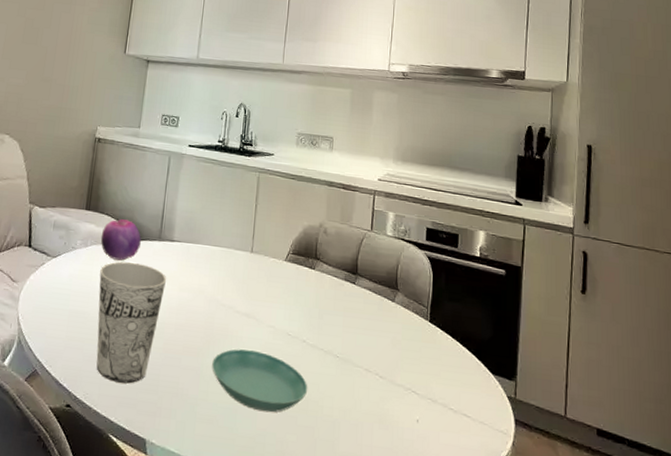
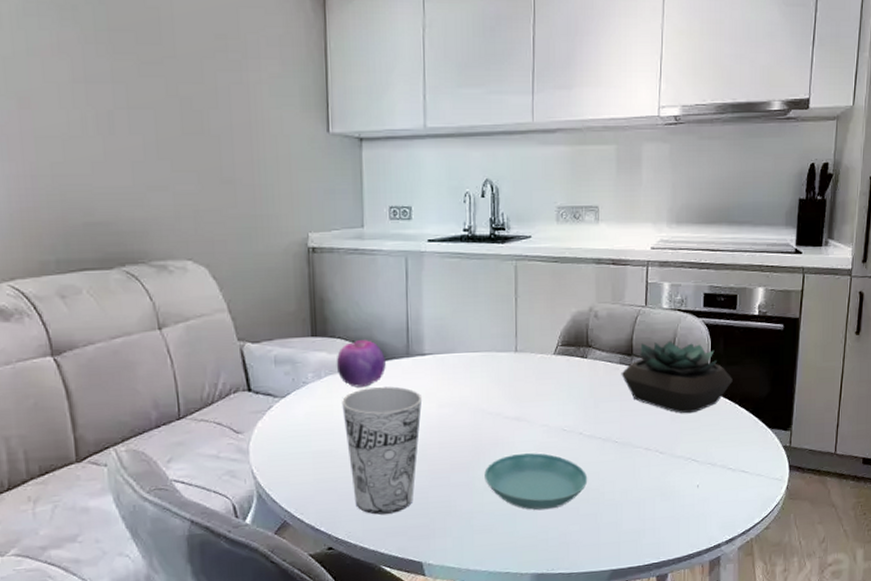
succulent plant: none [345,265,454,343] -> present [621,340,733,414]

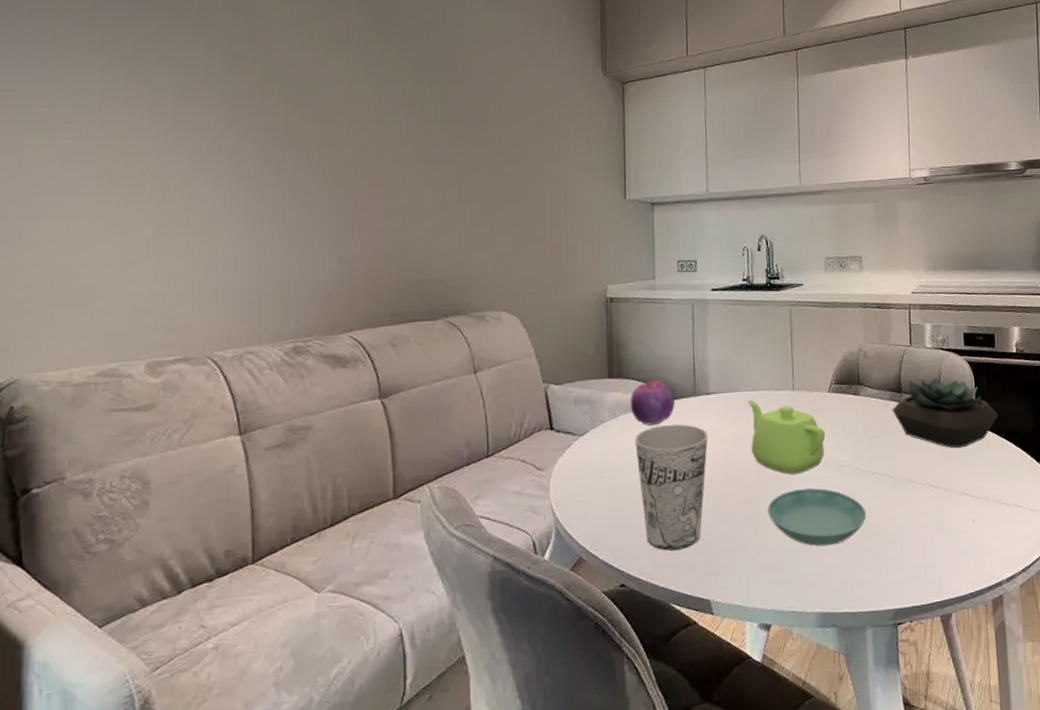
teapot: none [465,361,549,439] -> present [747,399,826,474]

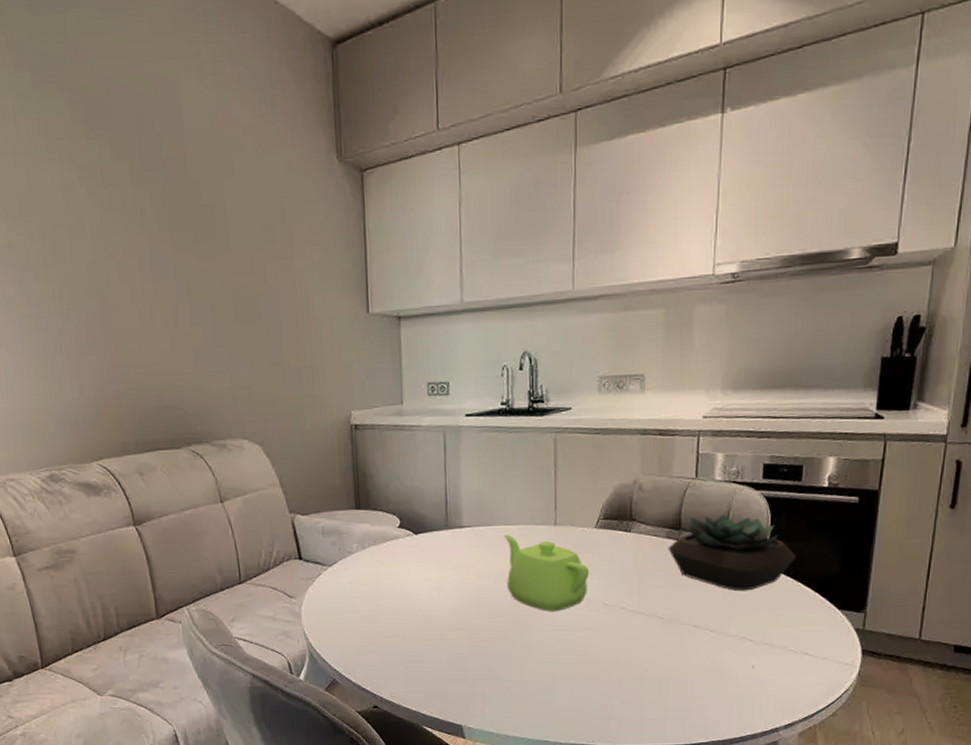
fruit: present [630,380,675,425] -> none [378,512,426,558]
cup: present [635,424,709,551] -> none [384,557,462,678]
saucer: present [768,488,867,546] -> none [523,626,631,683]

